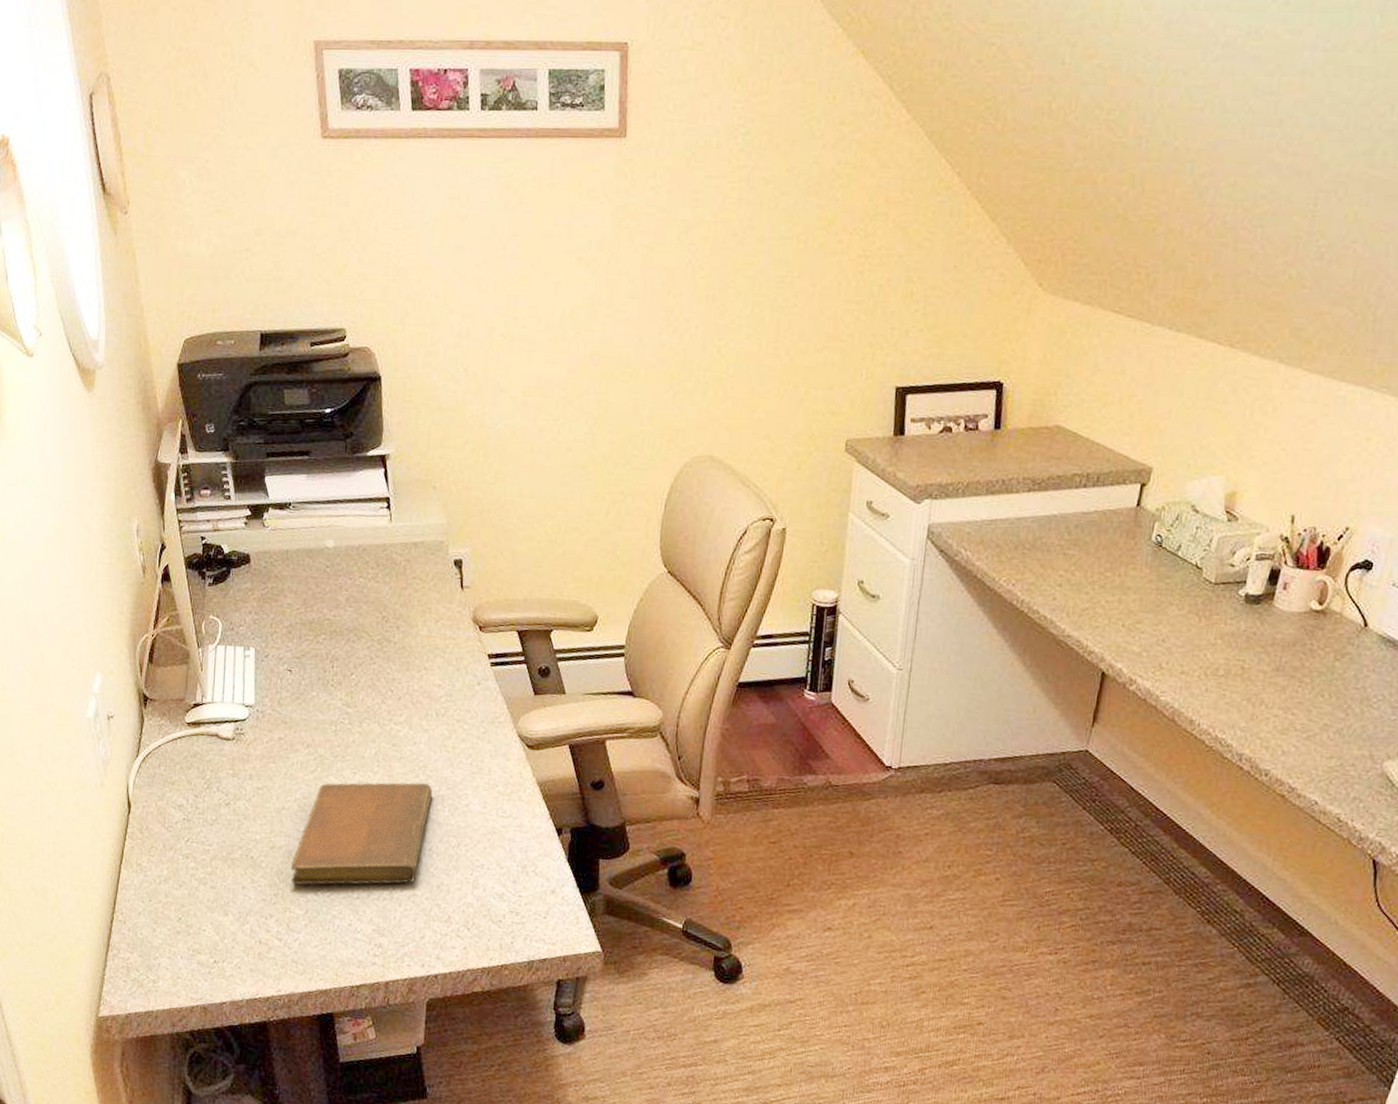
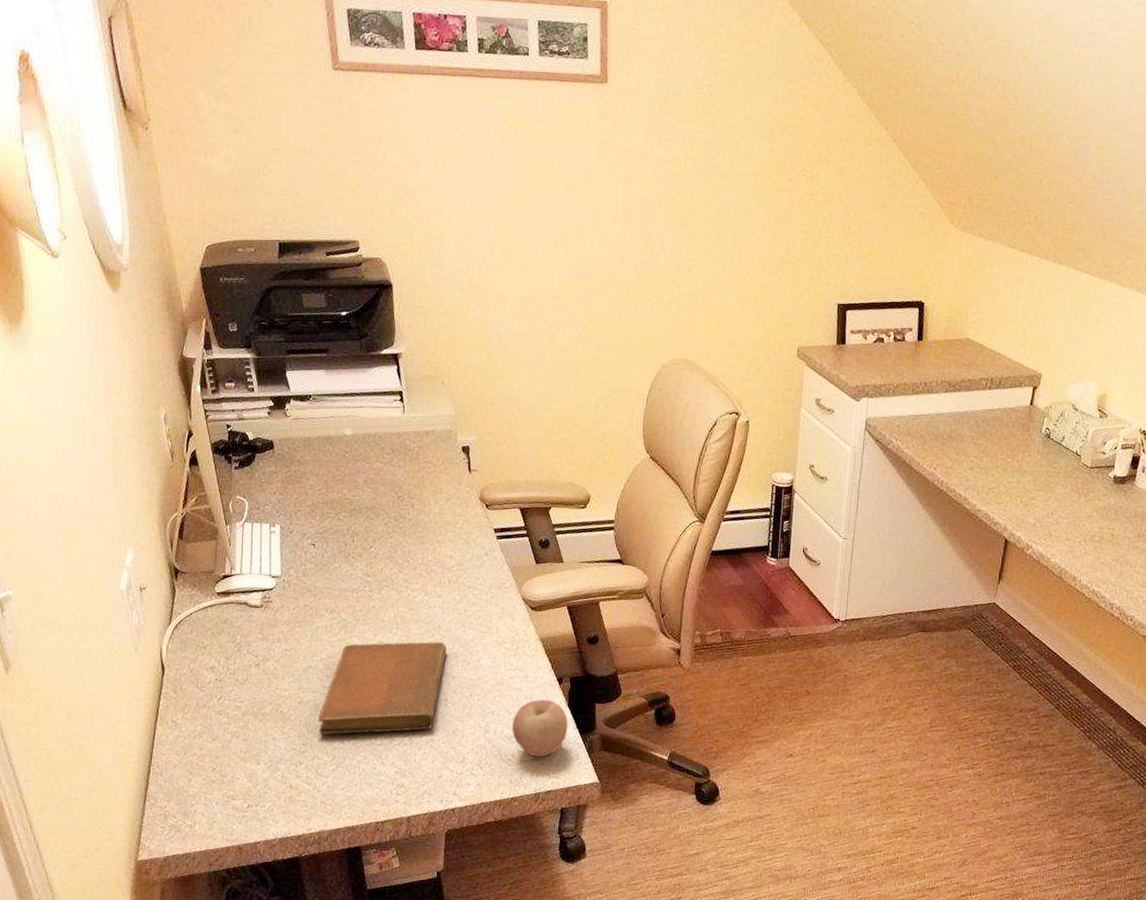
apple: none [503,852,568,920] -> present [511,699,568,758]

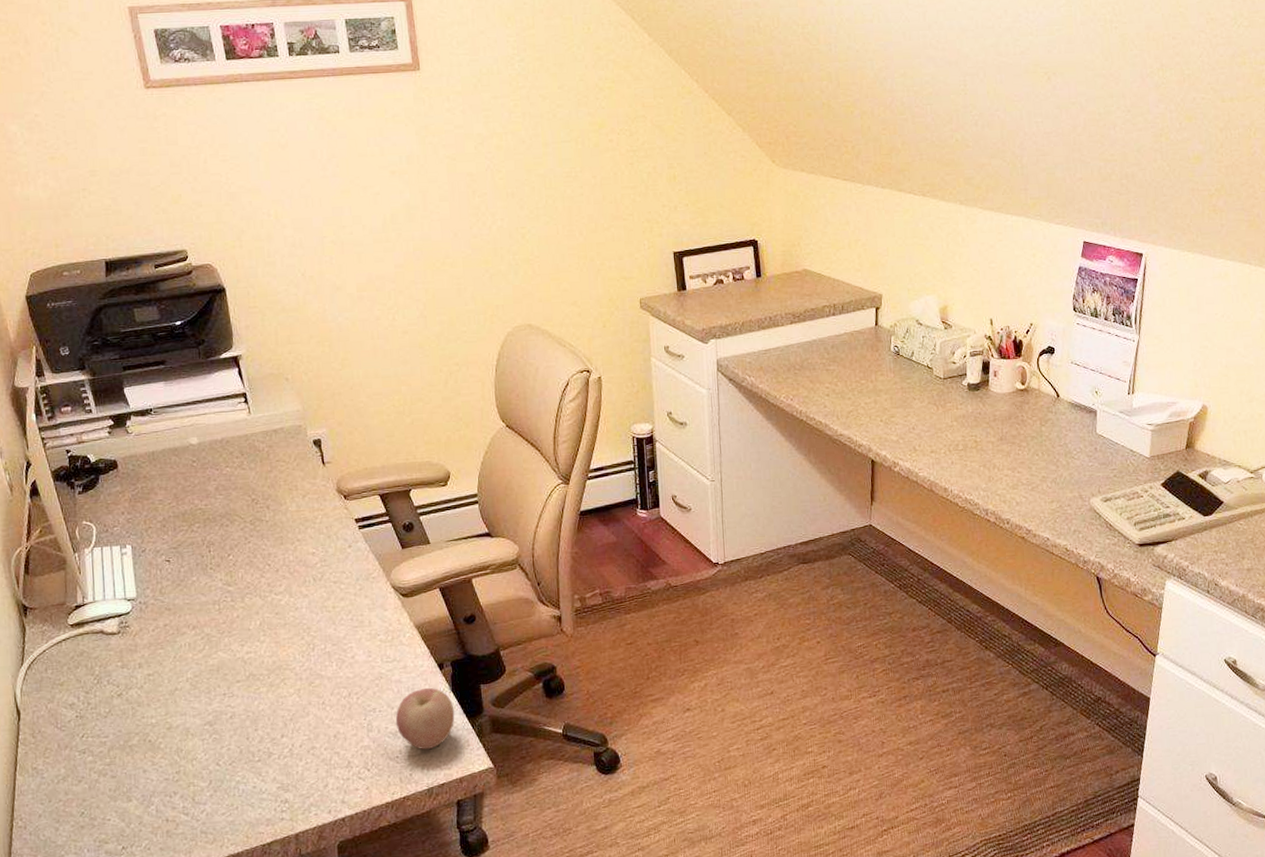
notebook: present [317,642,447,735] -> none [189,644,320,759]

